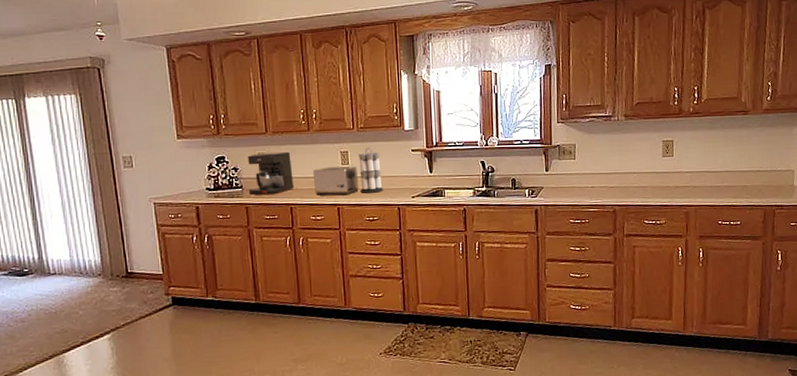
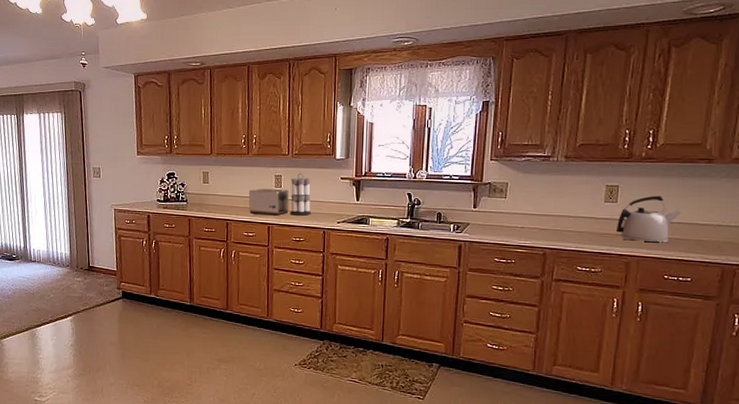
coffee maker: present [248,151,294,195] -> none [193,171,231,210]
kettle: none [674,147,727,192] -> present [615,195,681,243]

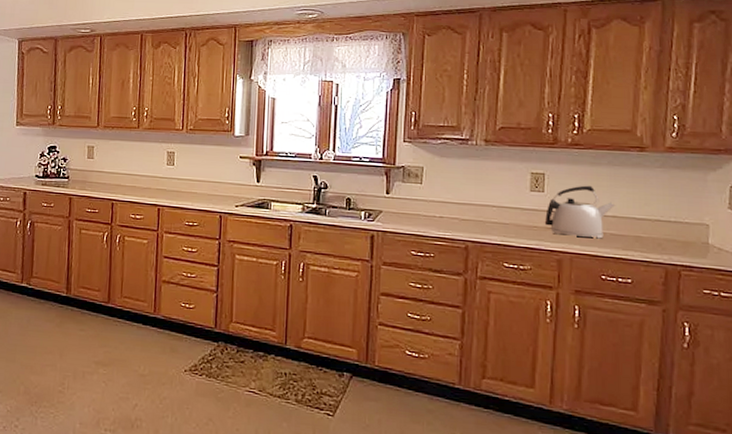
toaster: present [248,188,290,216] -> none [137,165,183,197]
spice rack: present [290,172,311,216] -> none [183,149,207,198]

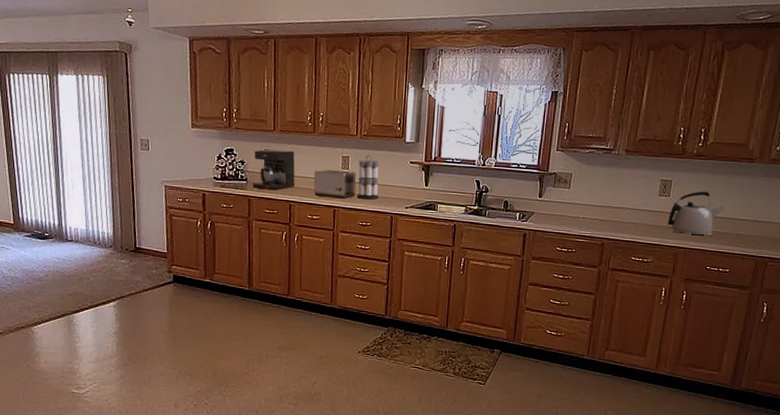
coffee maker: none [75,145,119,189] -> present [253,149,295,191]
toaster: none [137,165,183,197] -> present [313,169,357,199]
spice rack: none [183,149,207,198] -> present [357,154,380,200]

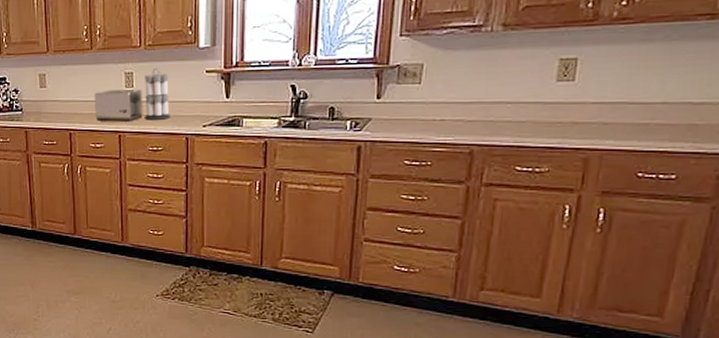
coffee maker: present [253,149,295,191] -> none [29,72,74,119]
kettle: present [667,191,724,236] -> none [570,68,666,131]

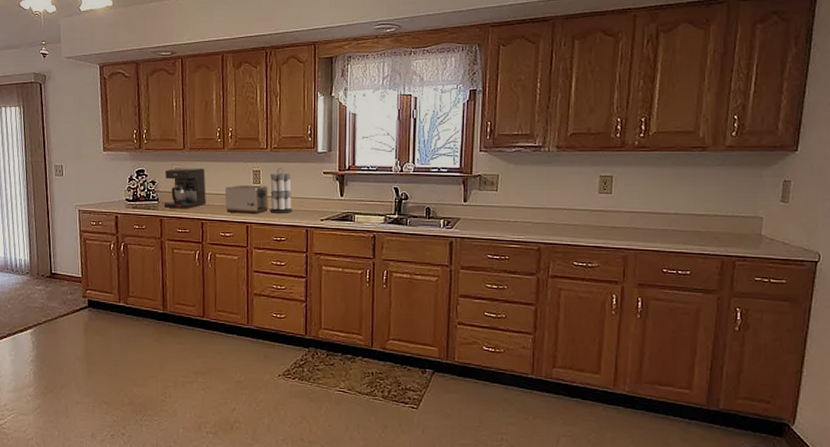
coffee maker: none [29,72,74,119] -> present [165,167,206,209]

